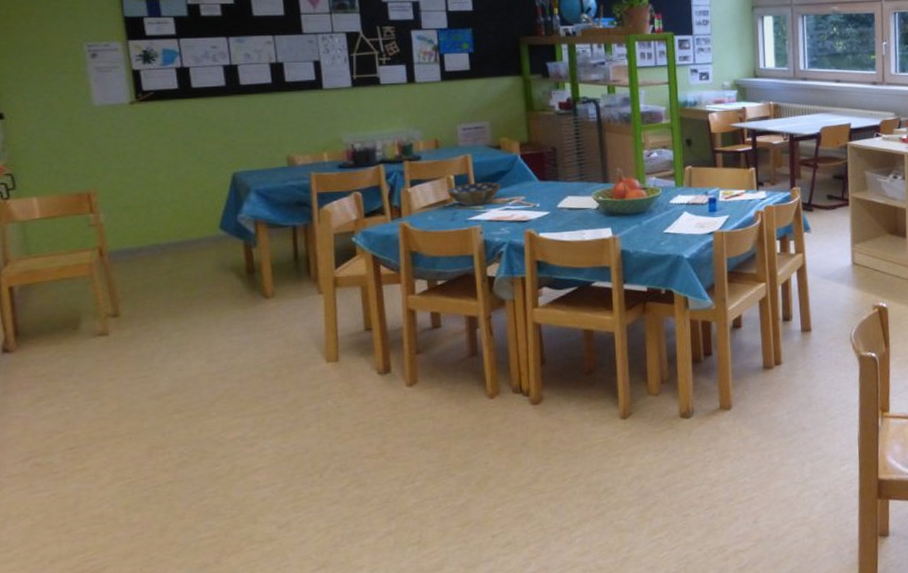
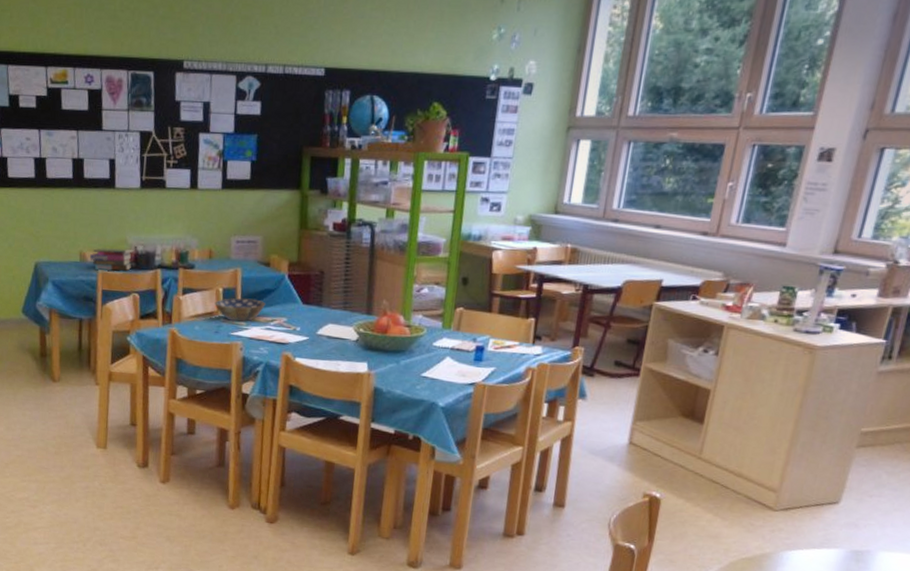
books: none [300,147,350,174] -> present [90,247,134,272]

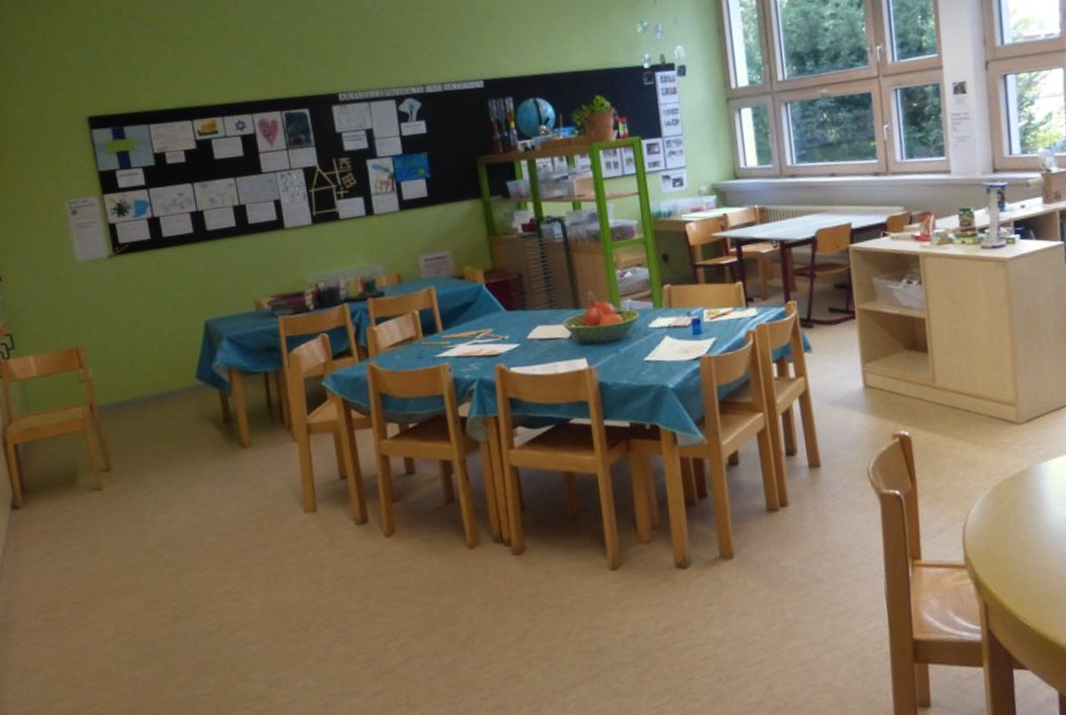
bowl: present [215,298,266,322] -> none [412,315,467,343]

